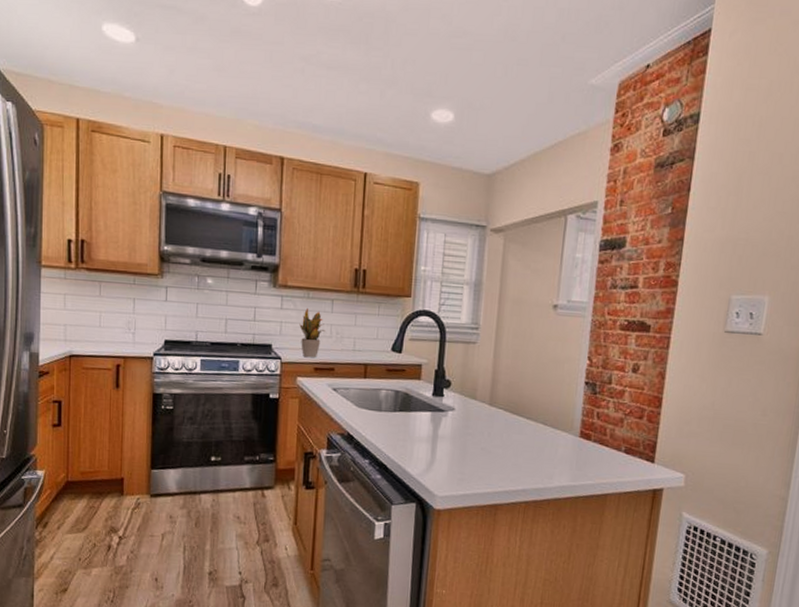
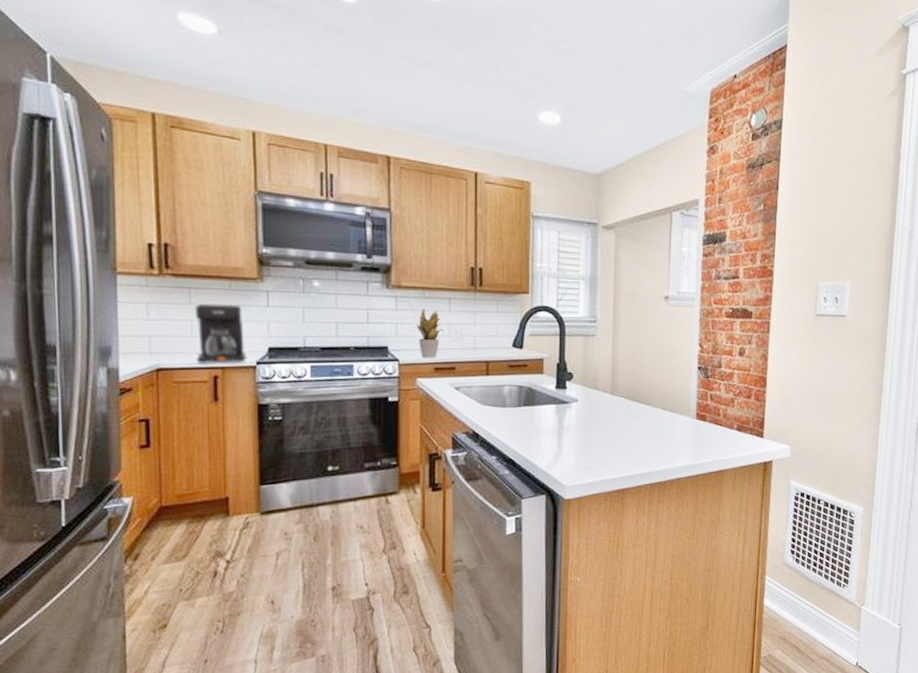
coffee maker: none [102,296,145,354] -> present [194,303,246,365]

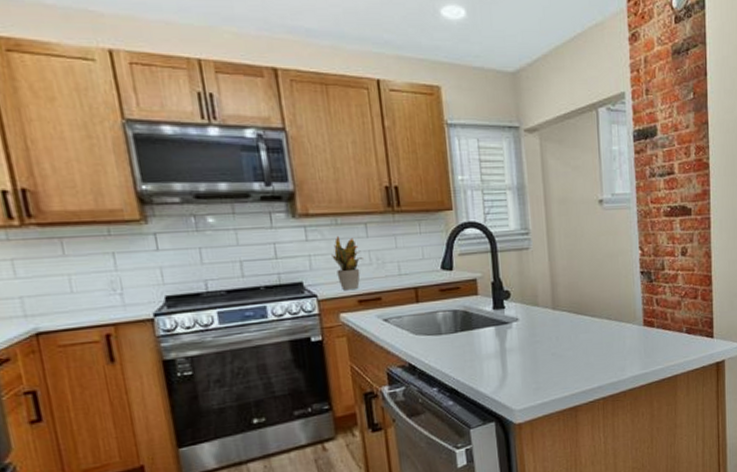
coffee maker: present [194,303,246,365] -> none [70,251,141,323]

